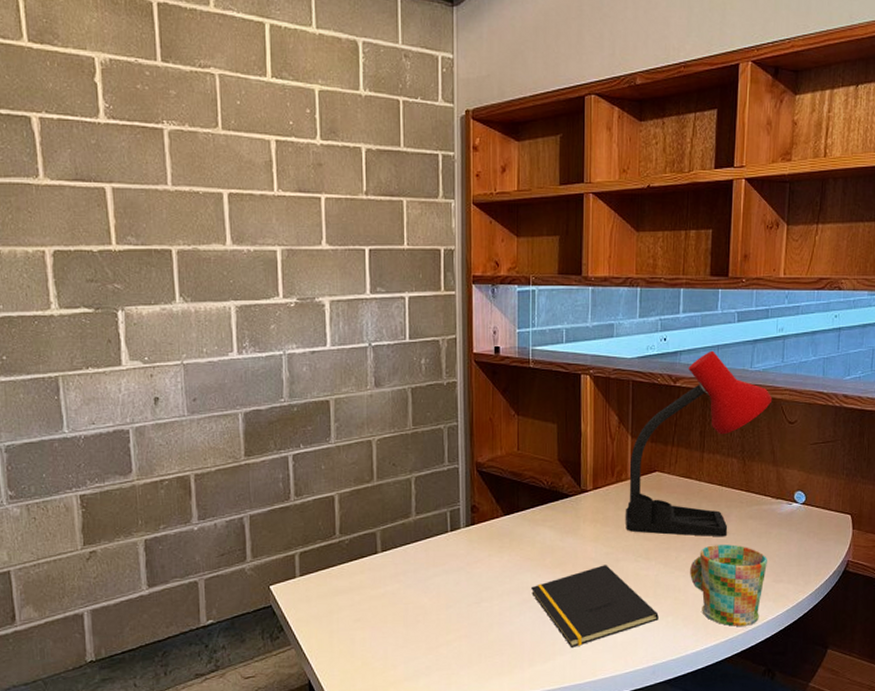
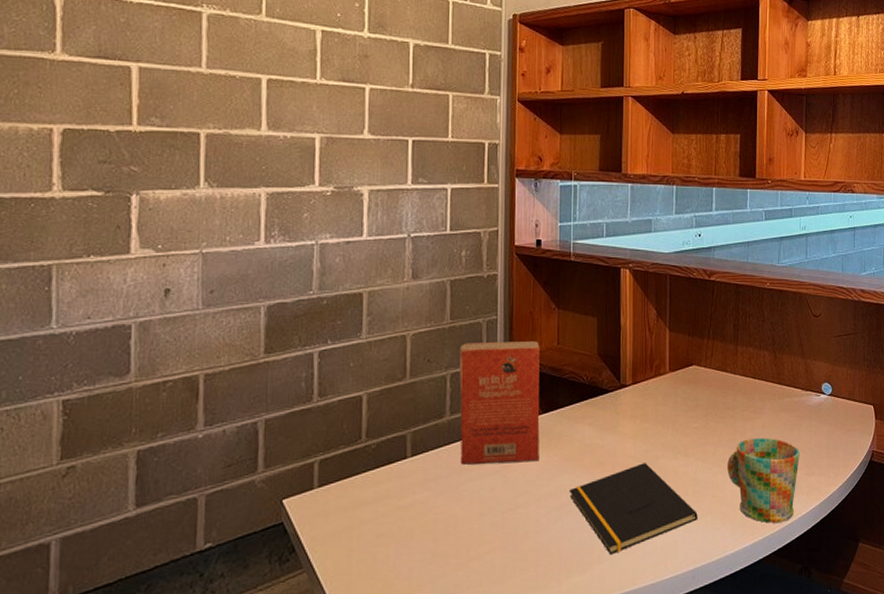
paperback book: none [422,447,501,562] -> present [458,341,540,465]
desk lamp: present [626,350,773,537] -> none [664,246,799,431]

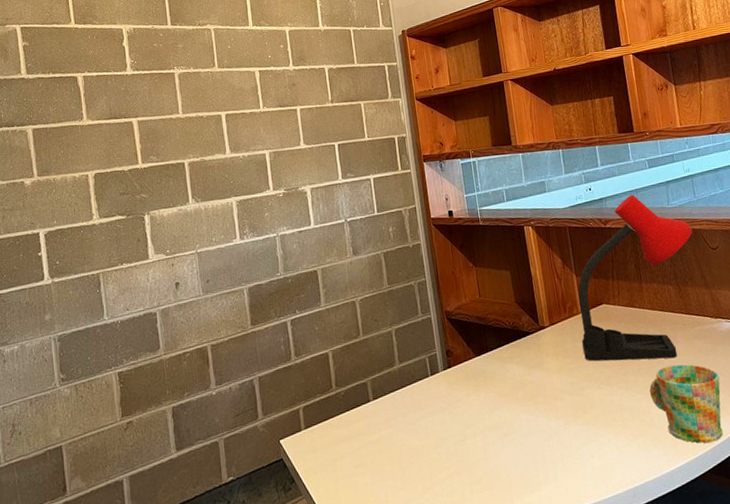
paperback book: present [458,341,540,465] -> none [398,296,479,405]
notepad: present [568,463,698,554] -> none [508,394,630,477]
desk lamp: none [664,246,799,431] -> present [578,194,693,362]

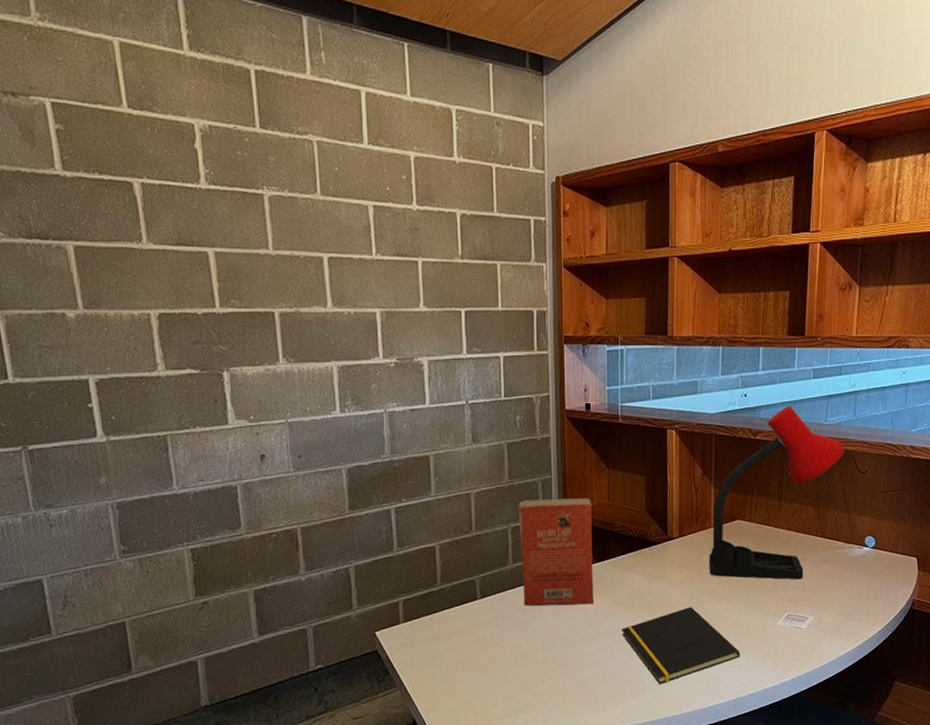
paperback book: none [398,296,479,405] -> present [518,498,594,607]
notepad: none [508,394,630,477] -> present [621,607,740,684]
mug: present [649,364,723,443] -> none [769,586,840,662]

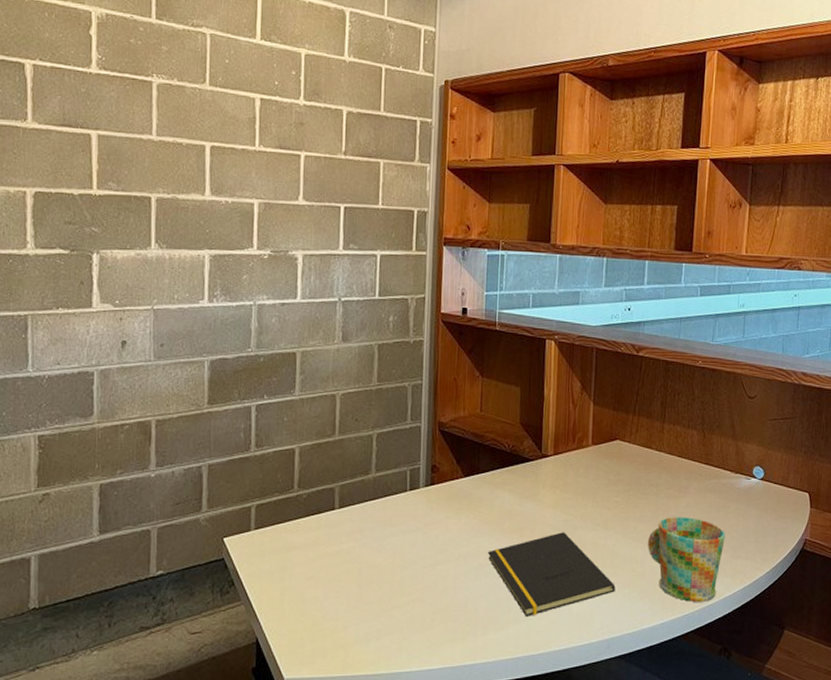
paperback book: present [518,498,594,607] -> none [384,405,463,522]
desk lamp: present [709,405,845,580] -> none [585,322,733,509]
mug: none [769,586,840,662] -> present [648,517,725,602]

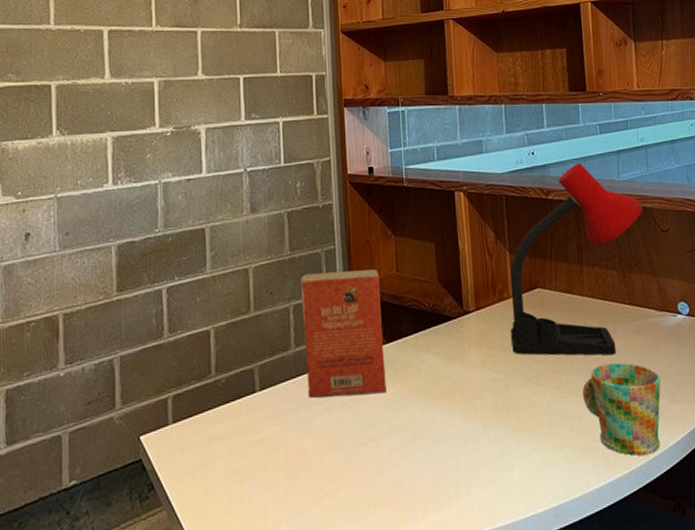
paperback book: none [384,405,463,522] -> present [300,269,386,398]
notepad: present [487,532,615,616] -> none [418,392,556,491]
desk lamp: none [585,322,733,509] -> present [510,162,643,356]

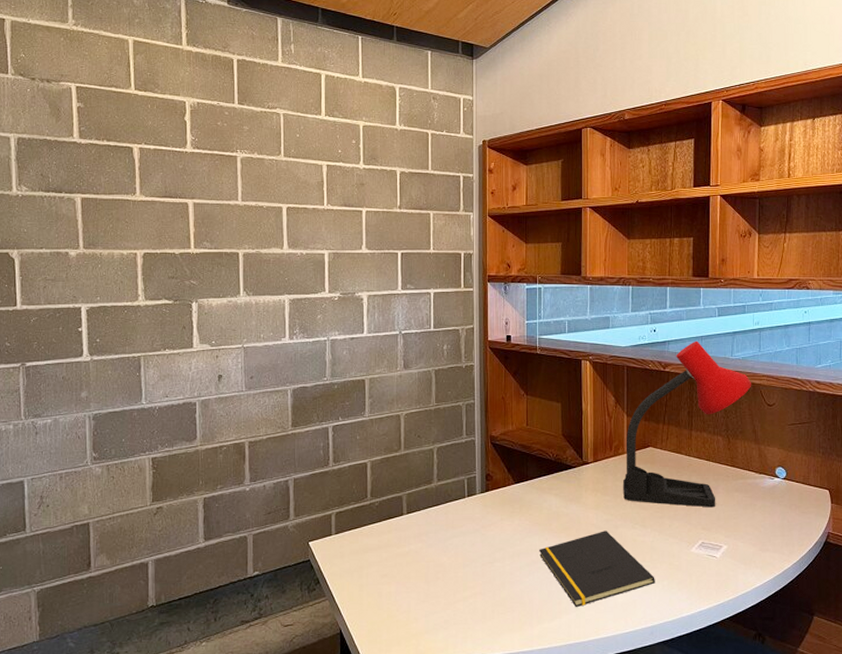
paperback book: present [300,269,386,398] -> none [443,422,512,524]
notepad: none [418,392,556,491] -> present [538,531,655,607]
mug: present [582,363,661,456] -> none [683,515,753,591]

